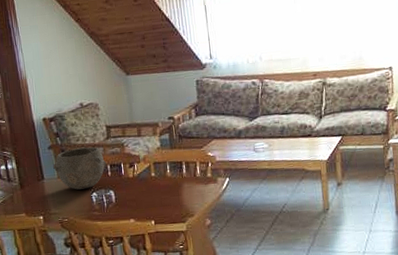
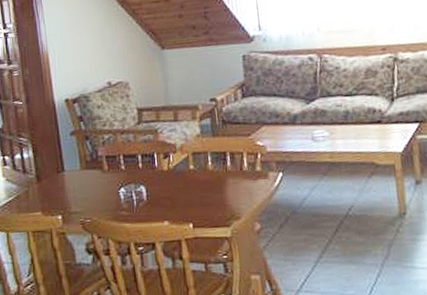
bowl: present [53,147,107,190] -> none [75,133,137,184]

